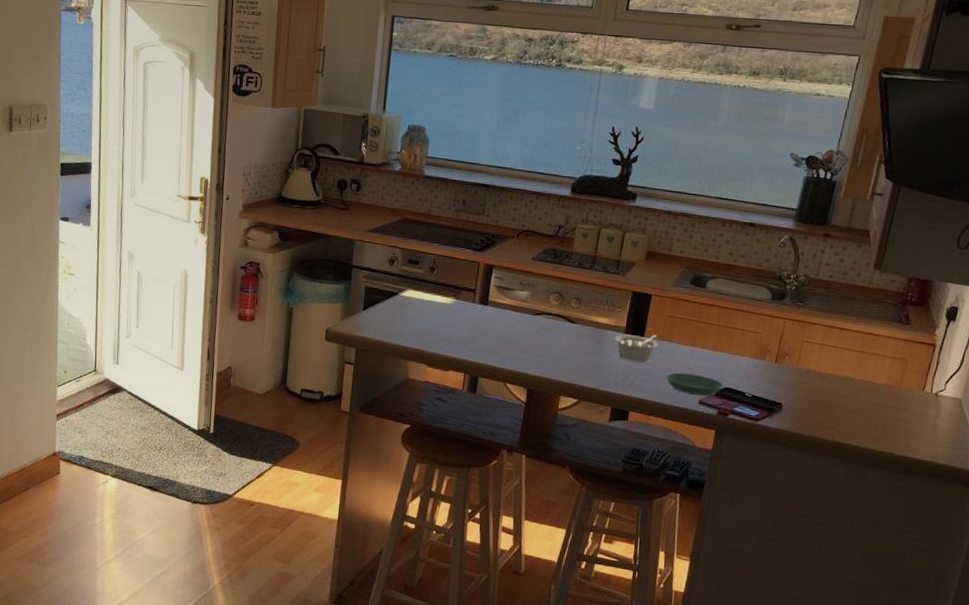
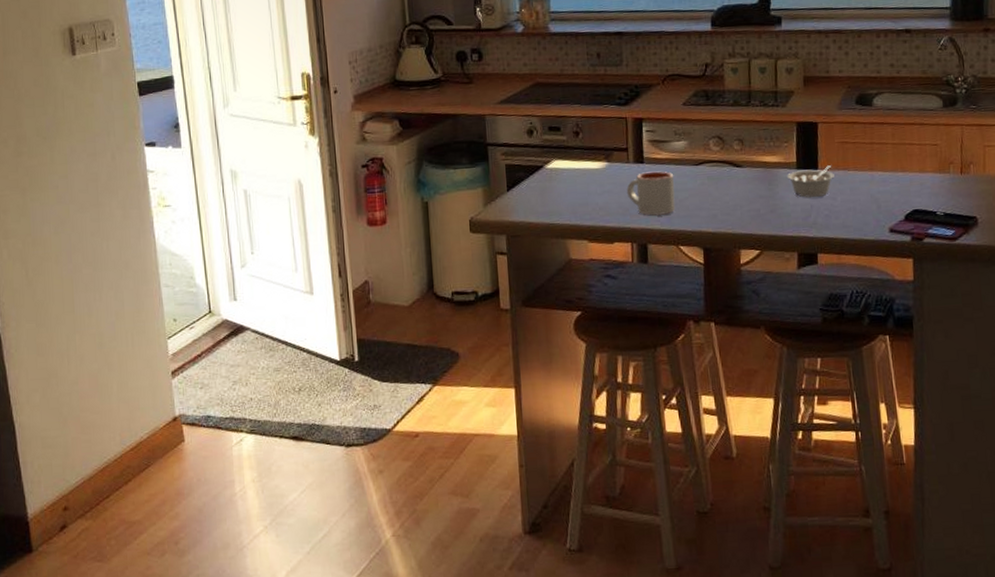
mug: none [468,313,513,354] -> present [626,171,676,216]
saucer: present [665,372,724,396] -> none [849,201,912,224]

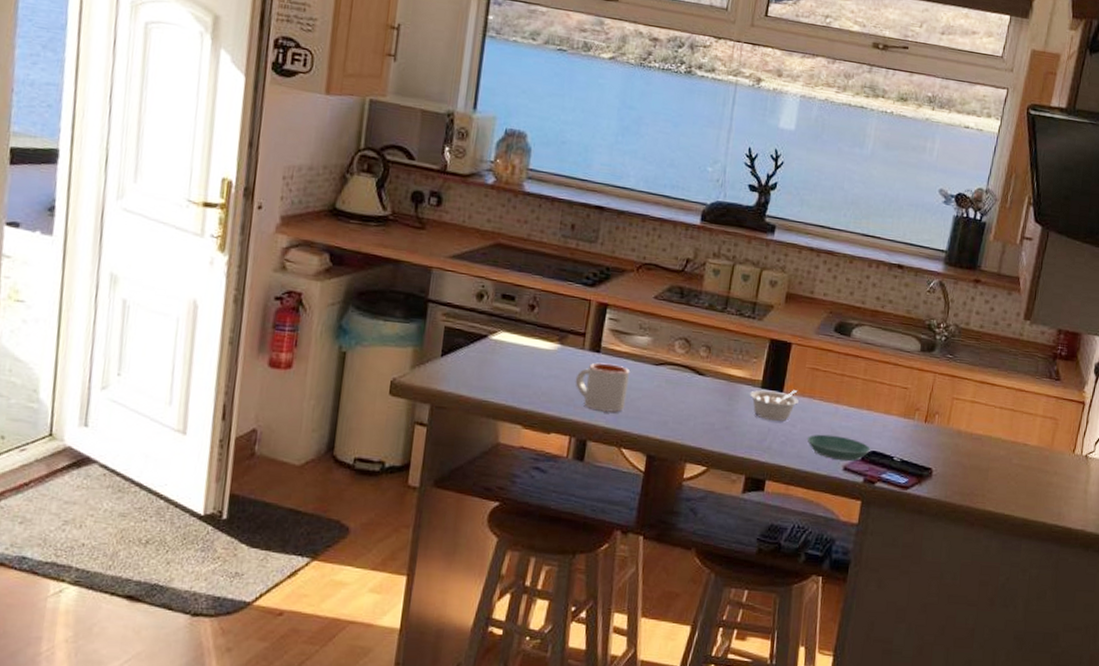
saucer: none [849,201,912,224] -> present [807,434,870,462]

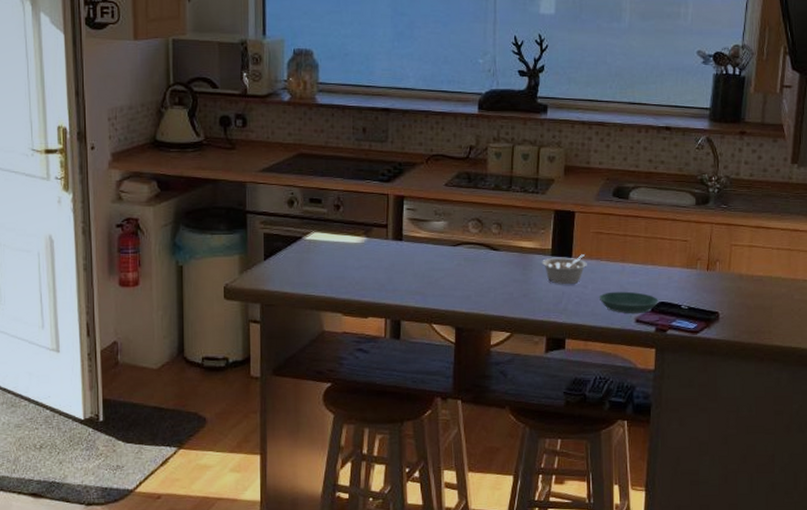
mug: present [575,362,630,413] -> none [383,249,432,293]

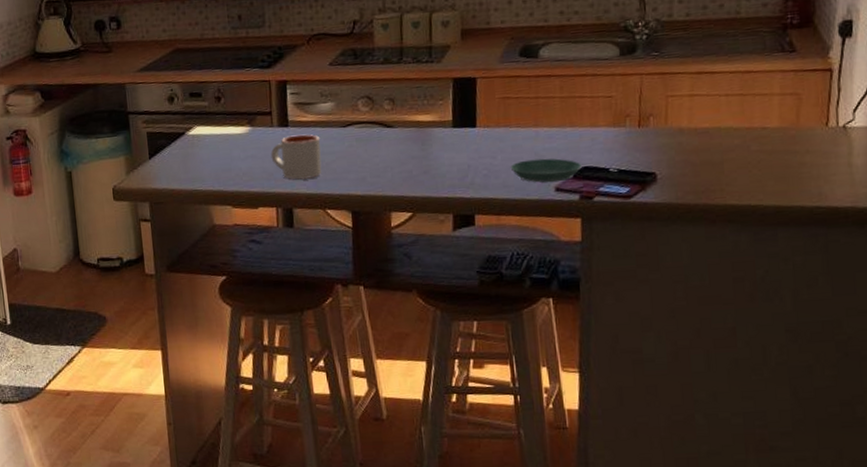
mug: none [383,249,432,293] -> present [270,134,322,180]
legume: present [541,254,587,284] -> none [441,122,494,157]

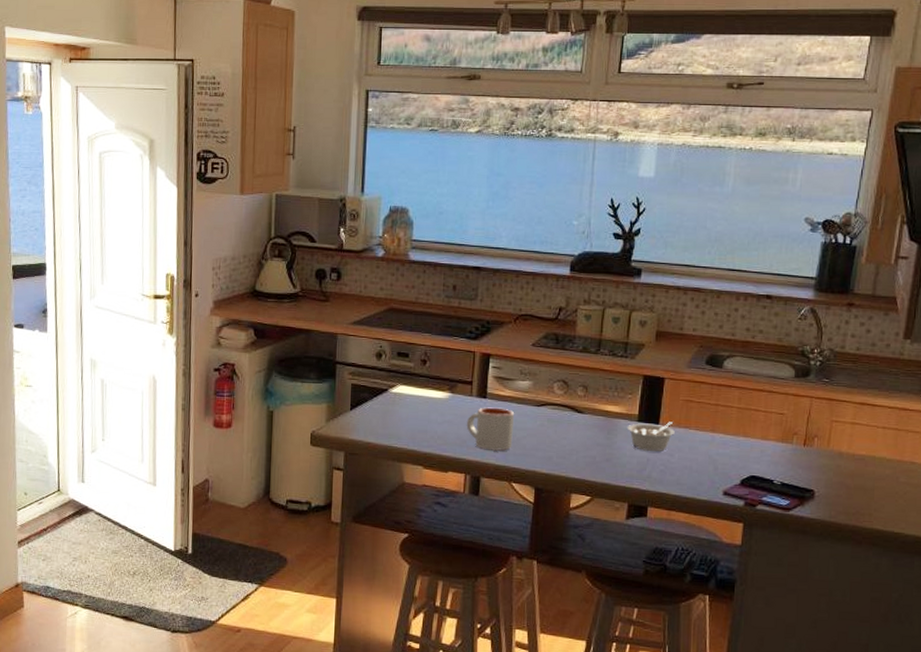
legume: none [441,122,494,157] -> present [626,422,675,451]
saucer: present [510,158,582,183] -> none [685,462,749,487]

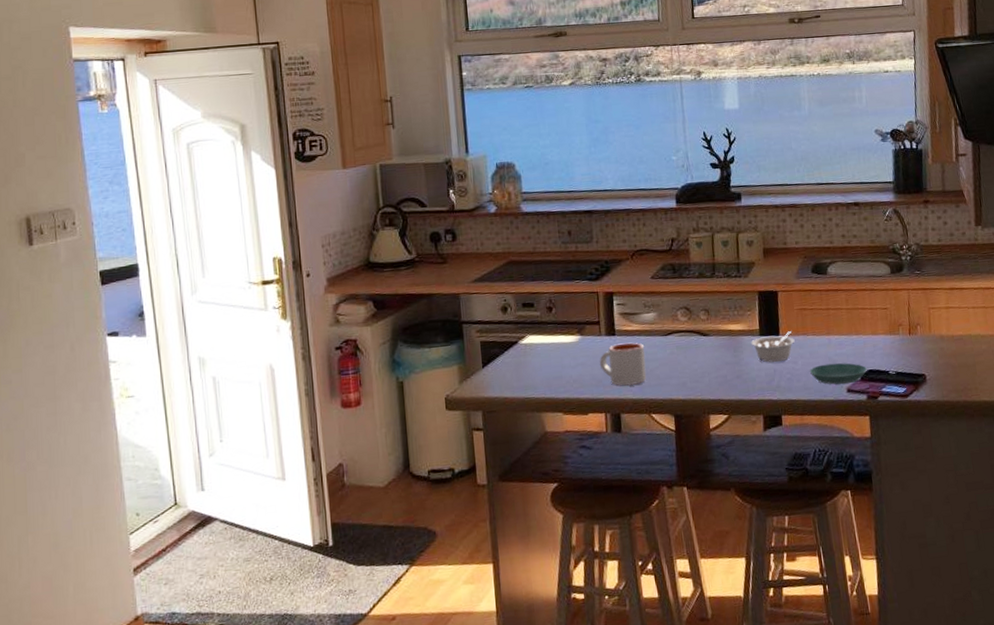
saucer: none [685,462,749,487] -> present [809,363,867,385]

